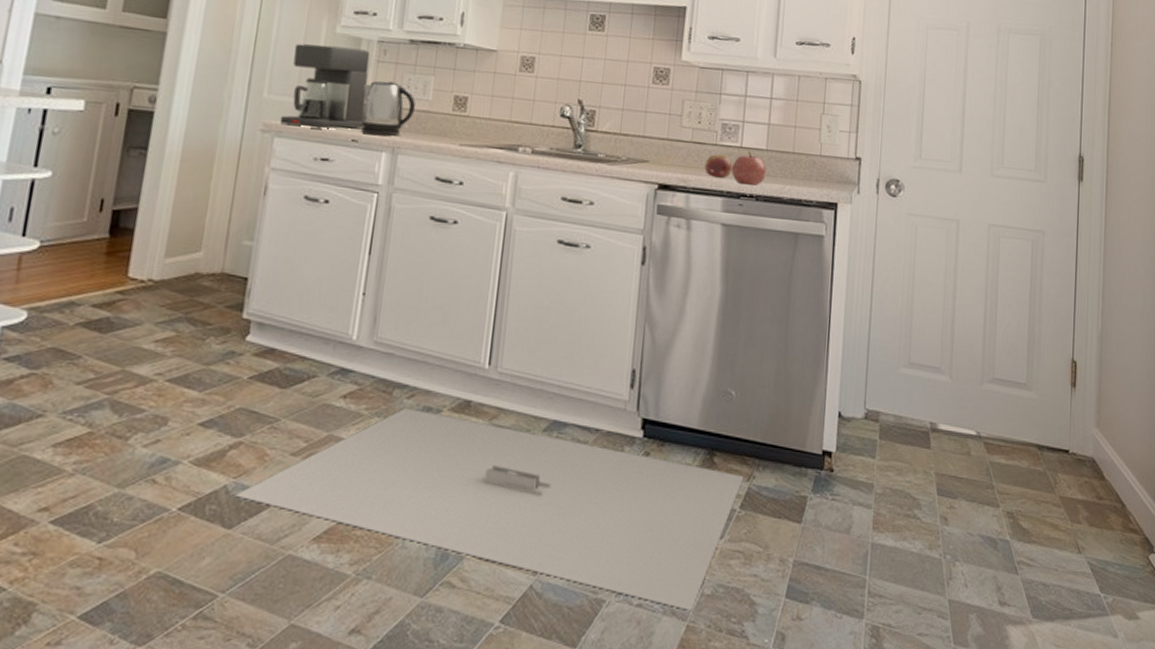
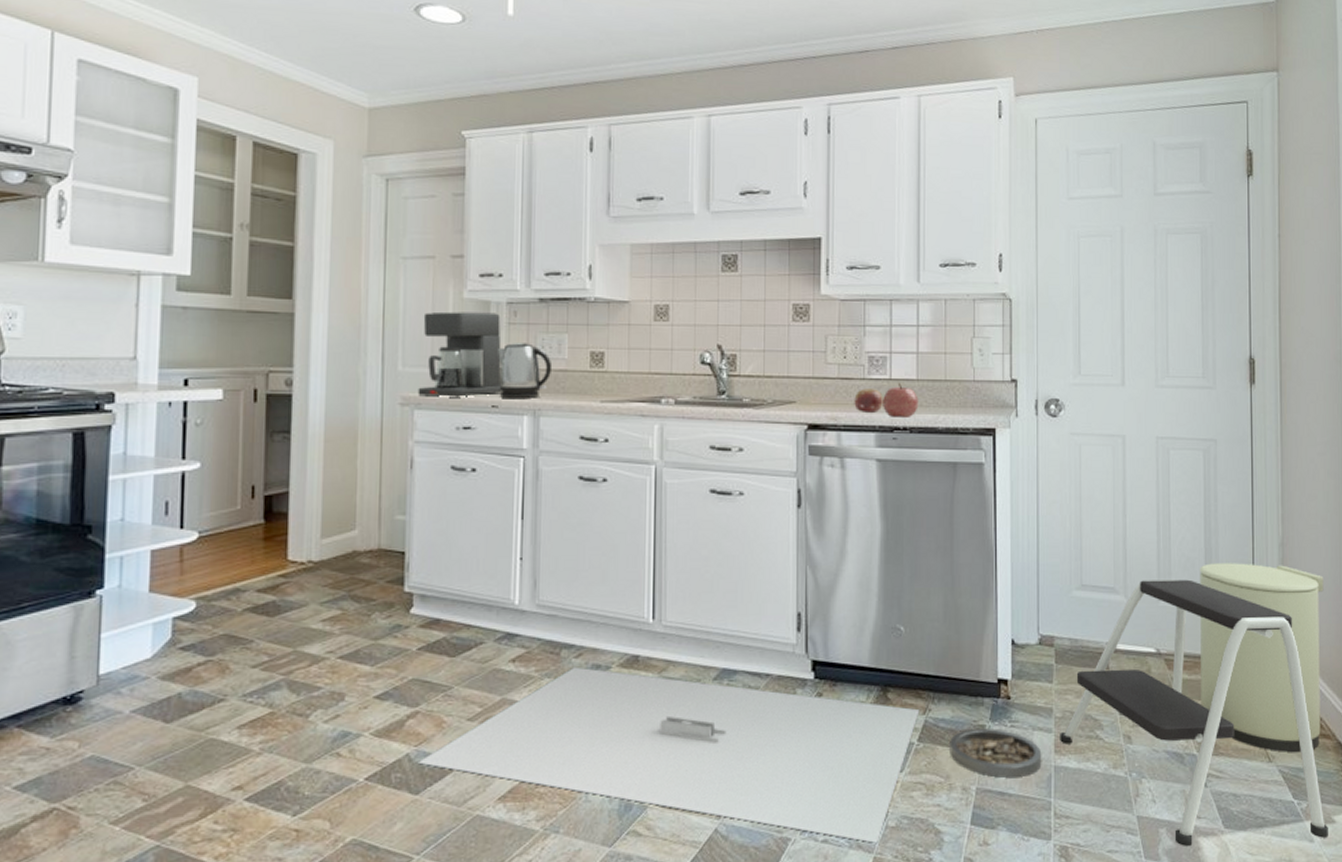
pet bowl: none [770,499,860,551] -> present [950,728,1042,778]
step stool: none [878,362,1132,635] -> present [1060,579,1328,847]
pedal bin: none [1016,351,1138,544] -> present [1200,563,1324,752]

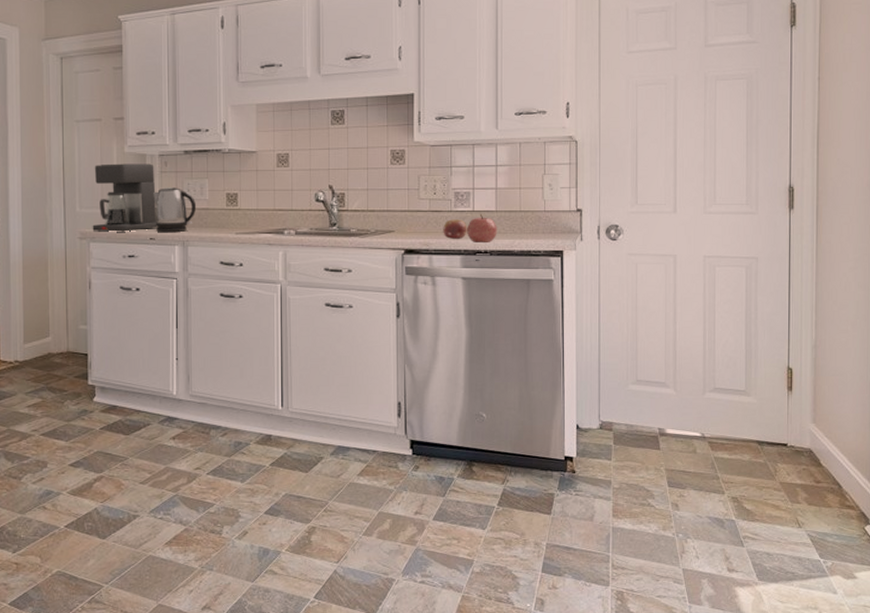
floor mat: present [417,666,920,843] -> none [103,443,499,585]
pet bowl: present [950,728,1042,778] -> none [524,495,602,536]
step stool: present [1060,579,1328,847] -> none [617,376,850,595]
pedal bin: present [1200,563,1324,752] -> none [740,362,852,520]

